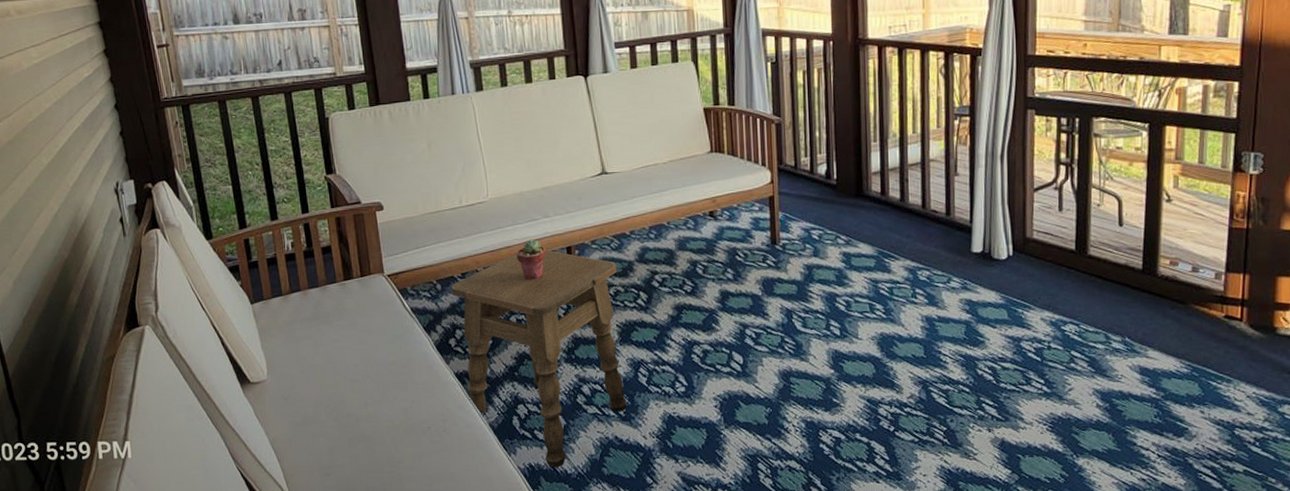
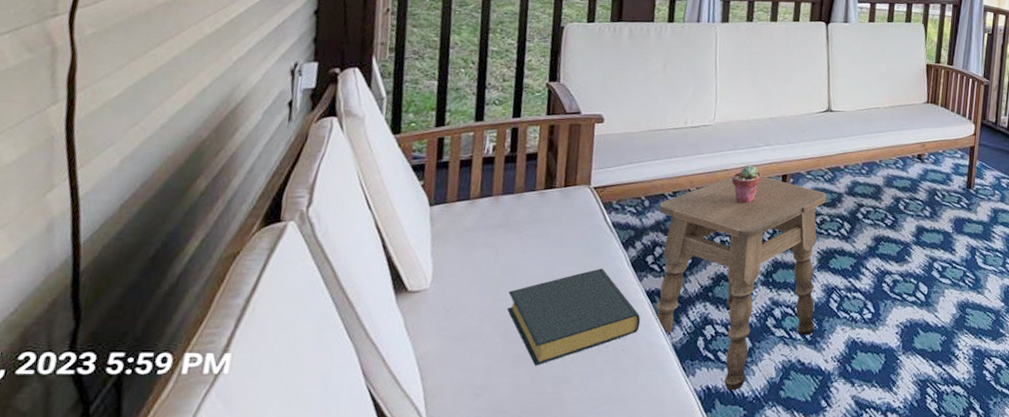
hardback book: none [333,353,456,447] -> present [507,268,641,366]

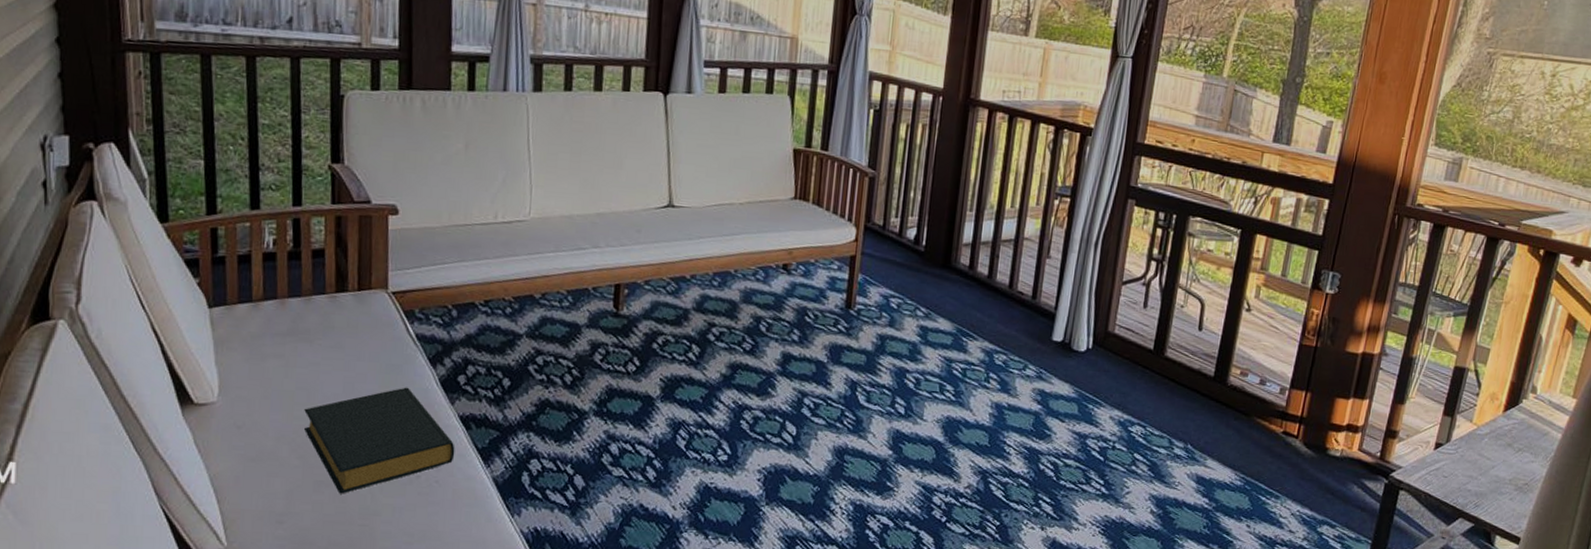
side table: present [656,176,827,391] -> none [469,284,670,535]
potted succulent: present [731,165,763,204] -> none [553,270,591,318]

